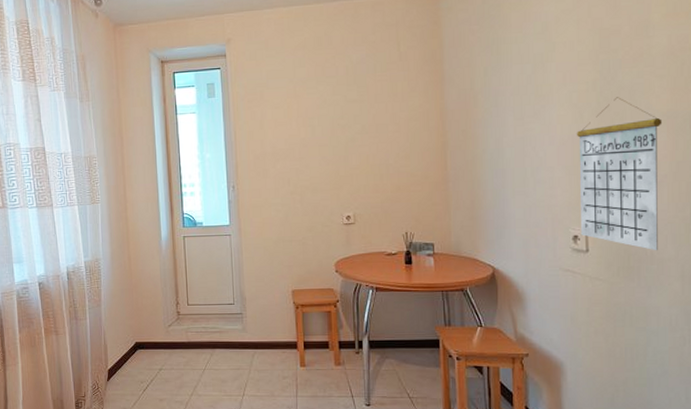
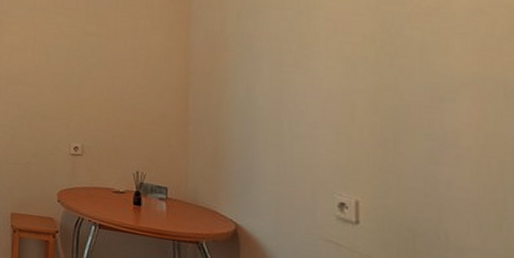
calendar: present [576,97,663,251] -> none [347,53,465,237]

